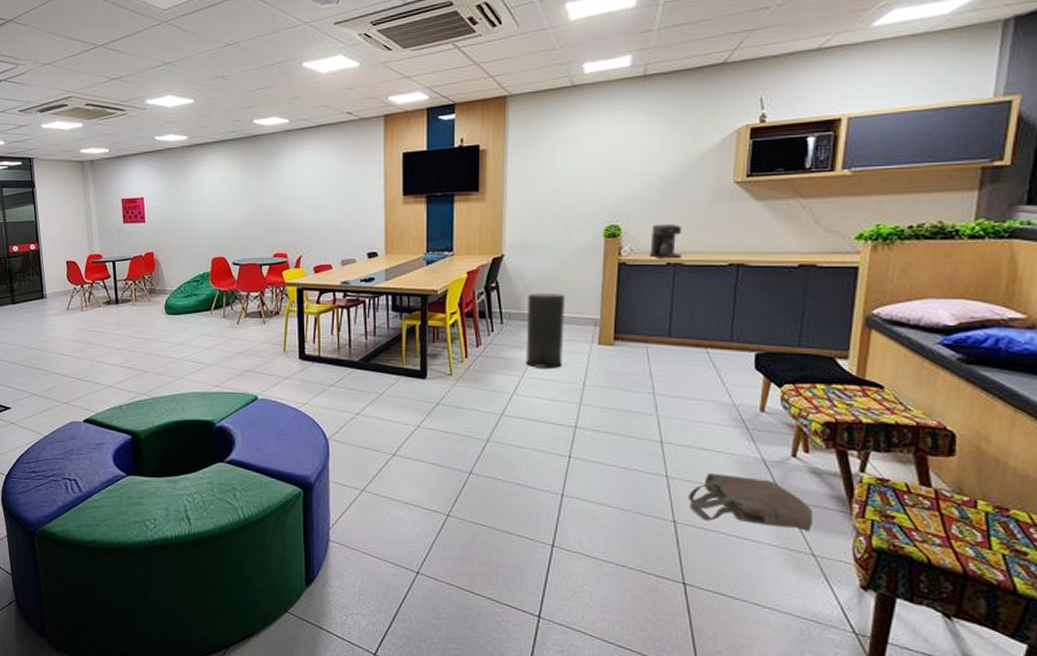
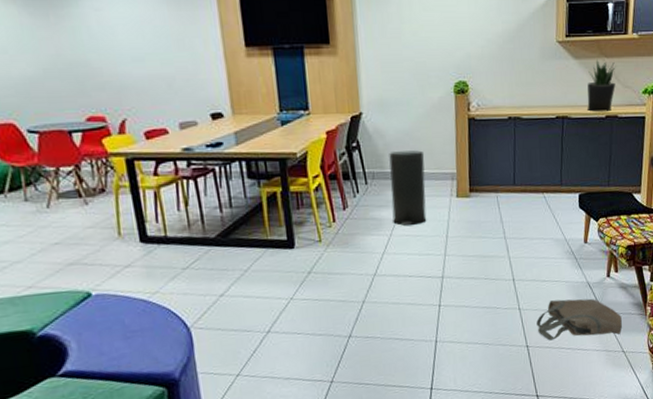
coffee maker: present [650,223,681,260] -> none [494,79,519,114]
planter: none [772,200,815,261] -> present [587,59,616,113]

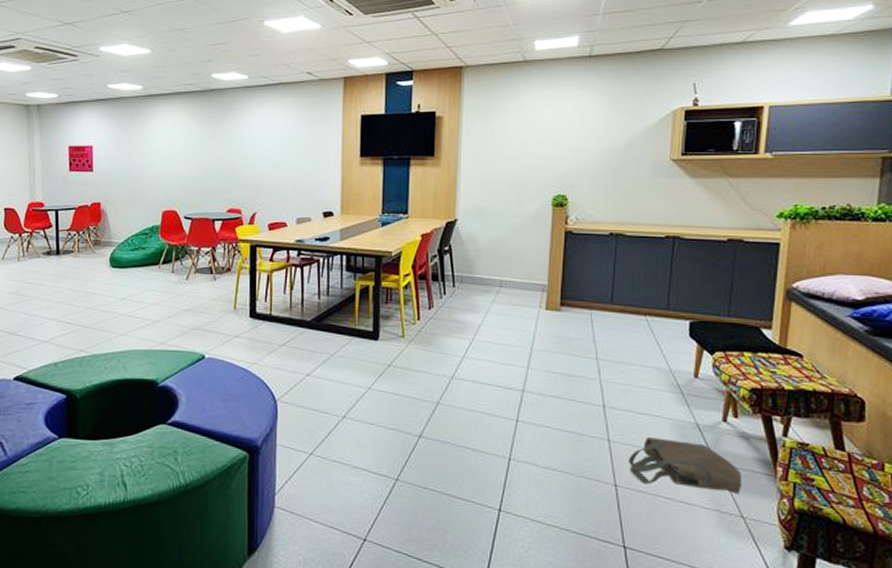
pedal bin: present [389,150,427,225] -> none [476,258,516,332]
planter: present [587,59,616,113] -> none [704,178,741,235]

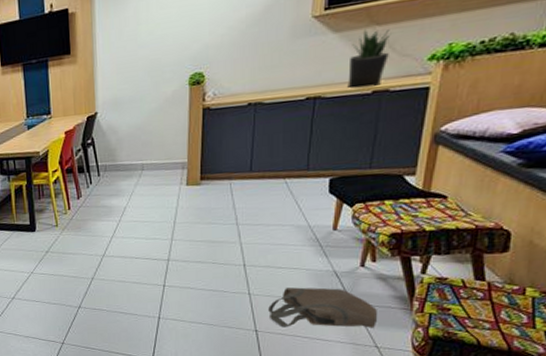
planter: none [704,178,741,235] -> present [347,28,390,89]

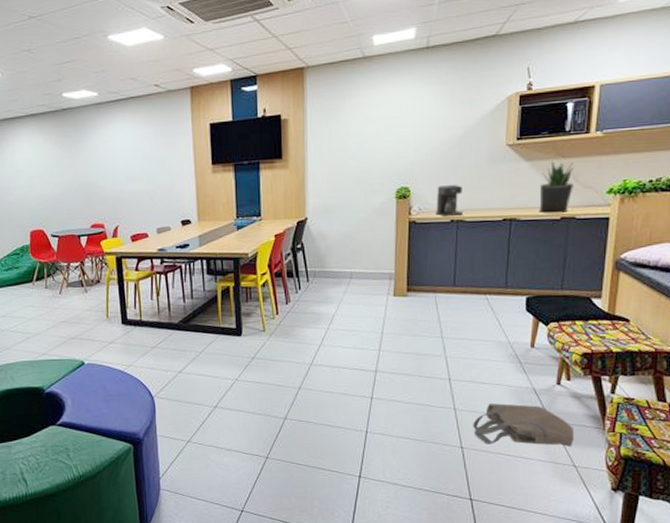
coffee maker: none [232,65,261,101] -> present [436,184,463,217]

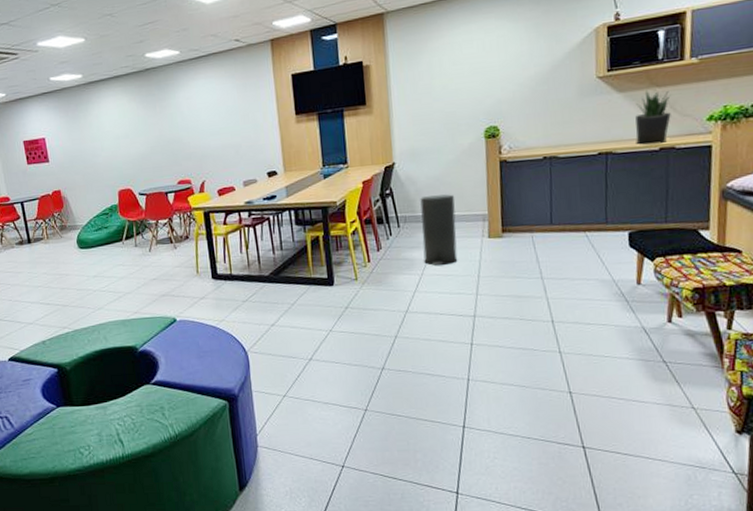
pedal bin: none [330,251,364,320] -> present [420,194,458,265]
coffee maker: present [436,184,463,217] -> none [527,120,555,155]
tote bag: present [473,403,573,447] -> none [580,344,690,388]

